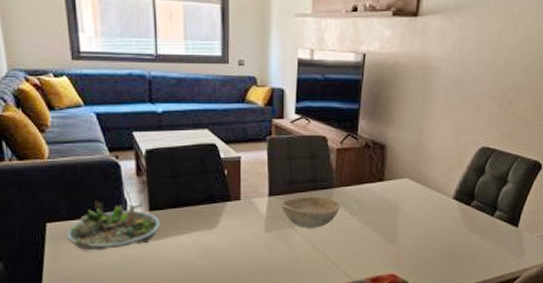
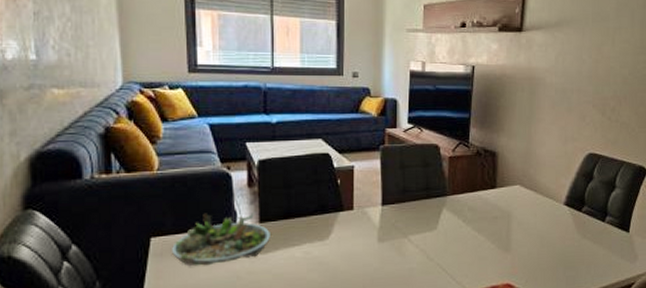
bowl: present [280,196,340,229] -> none [393,204,454,238]

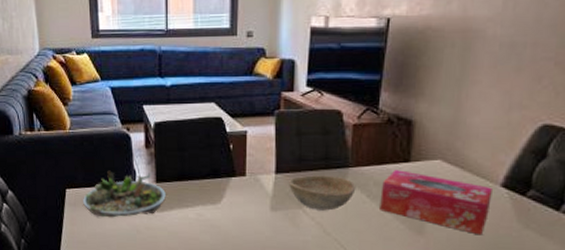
bowl: none [393,204,454,238] -> present [288,175,356,211]
tissue box: none [474,196,558,248] -> present [380,170,492,236]

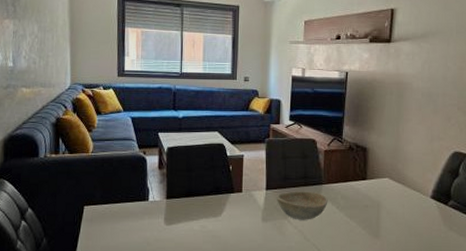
succulent planter: present [83,170,166,218] -> none [99,189,175,232]
tissue box: present [380,170,492,236] -> none [346,186,425,237]

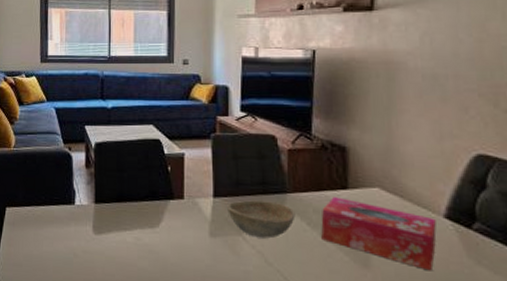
tissue box: none [346,186,425,237] -> present [321,197,437,271]

